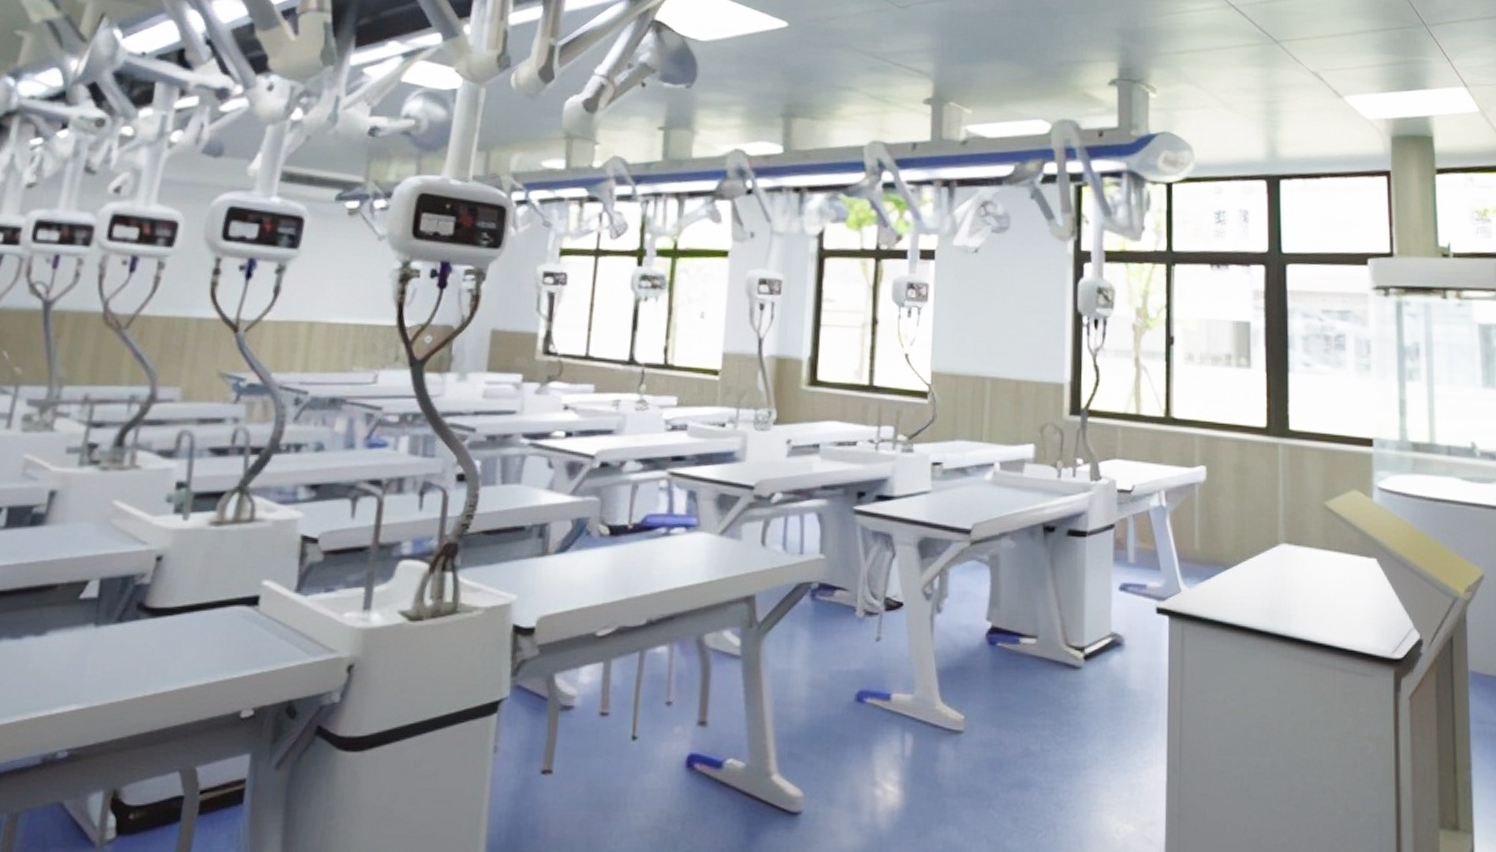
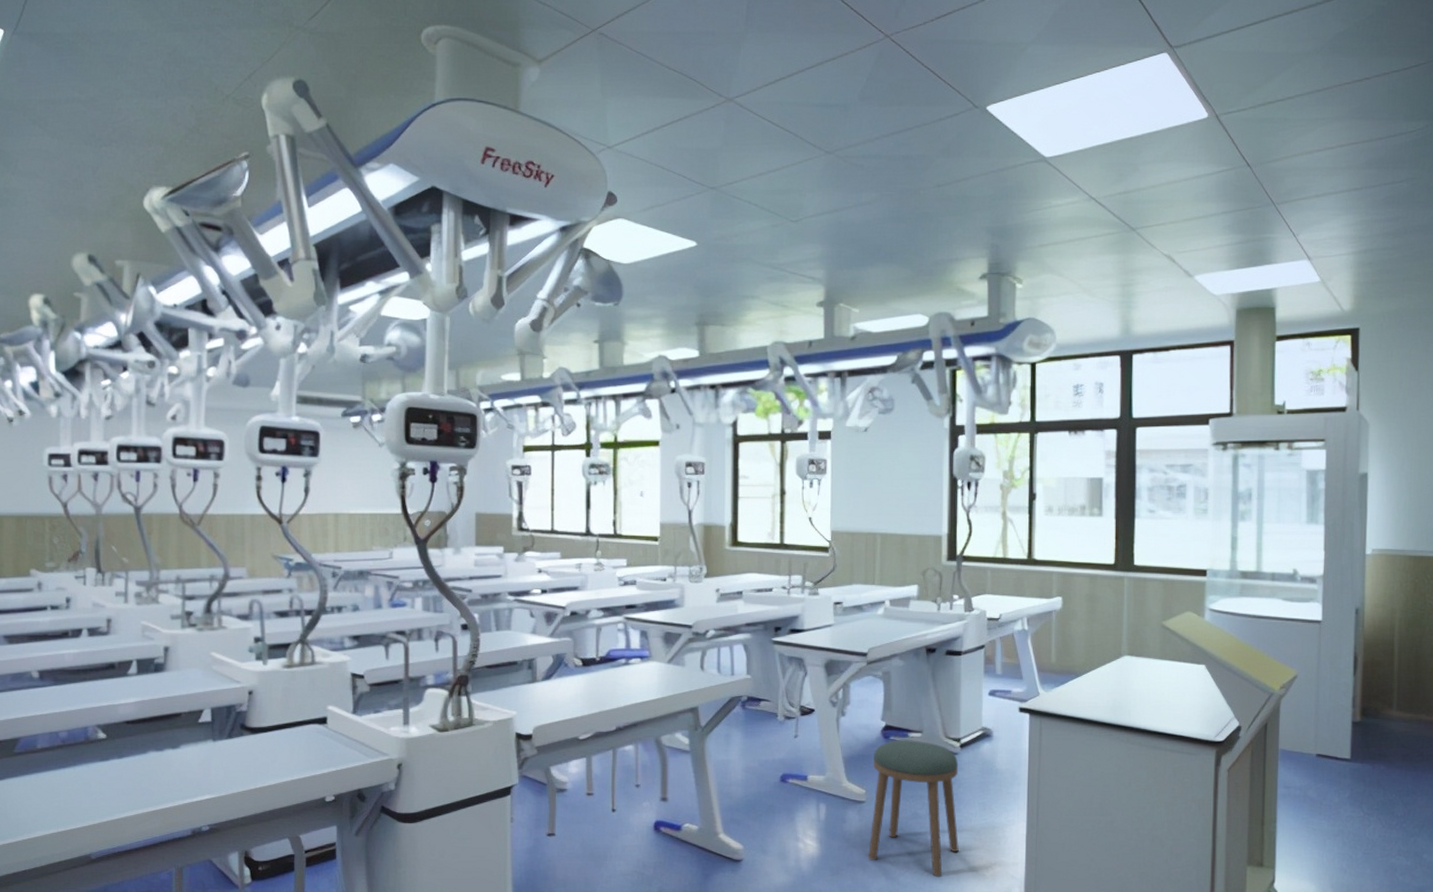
stool: none [965,646,1082,840] -> present [868,739,959,877]

